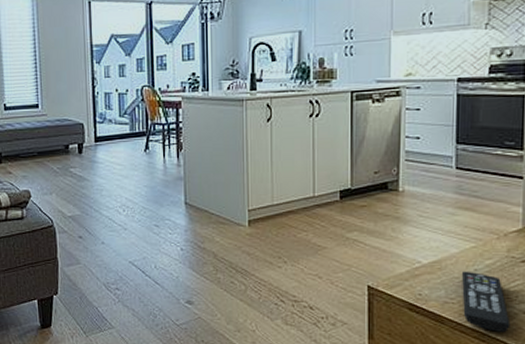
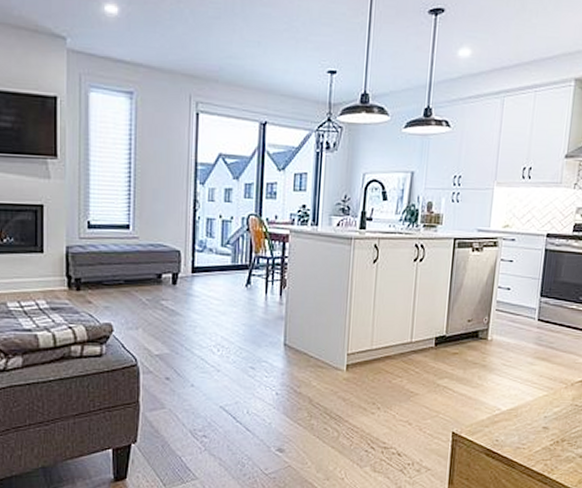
remote control: present [461,271,511,332] -> none [531,418,569,475]

